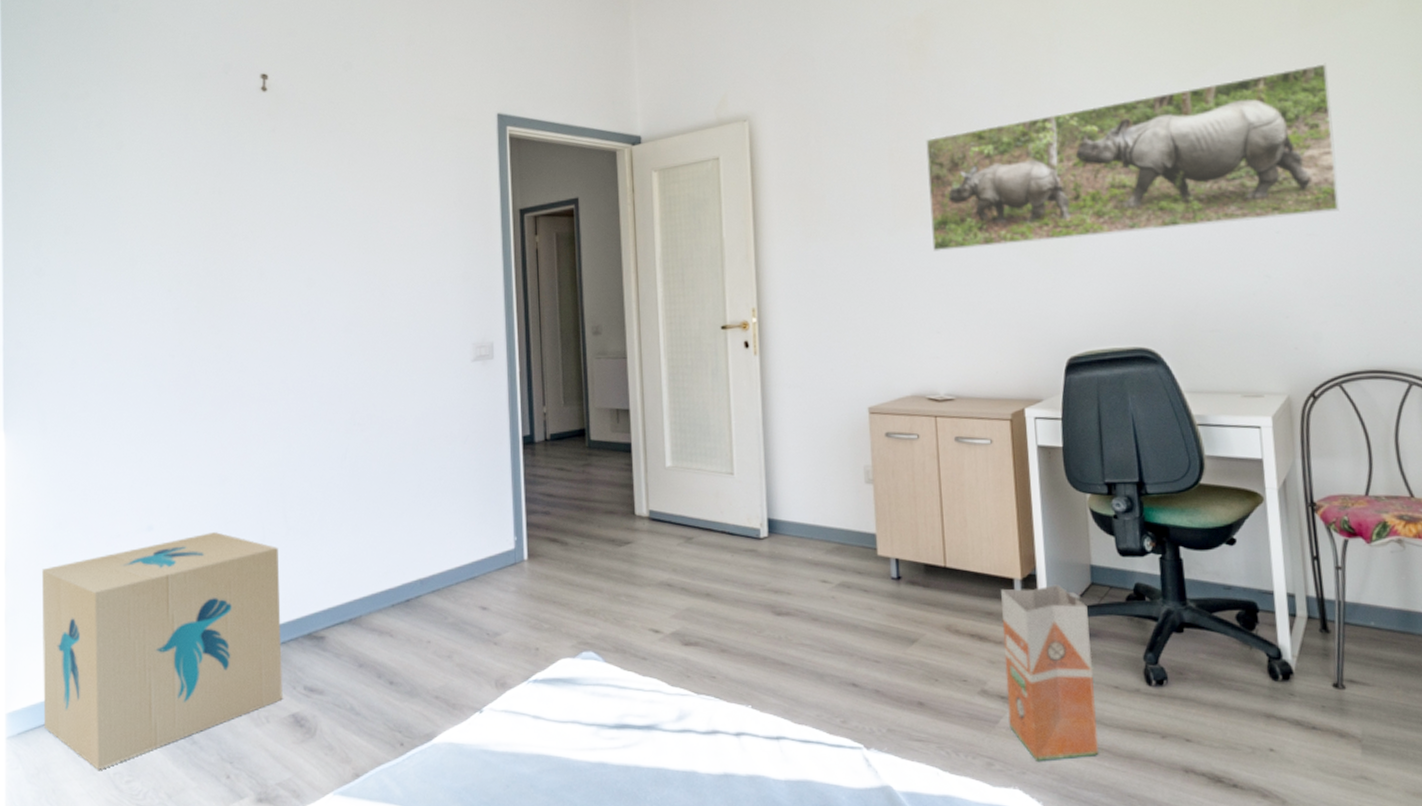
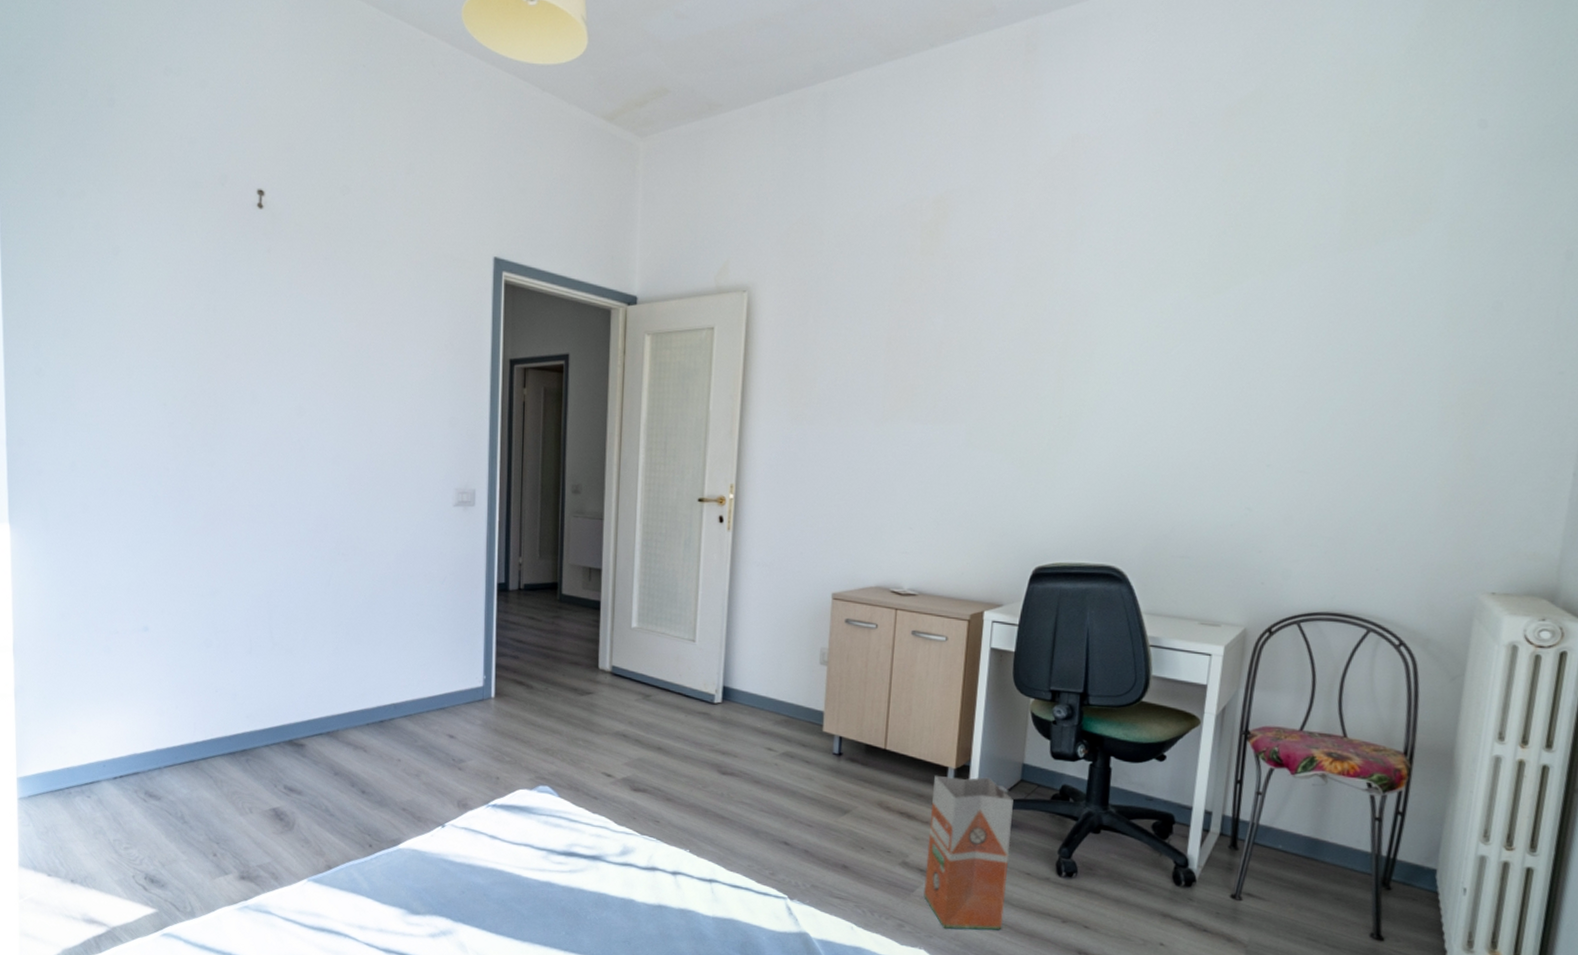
cardboard box: present [42,532,283,770] -> none [47,639,265,836]
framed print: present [924,63,1339,251] -> none [917,293,1357,452]

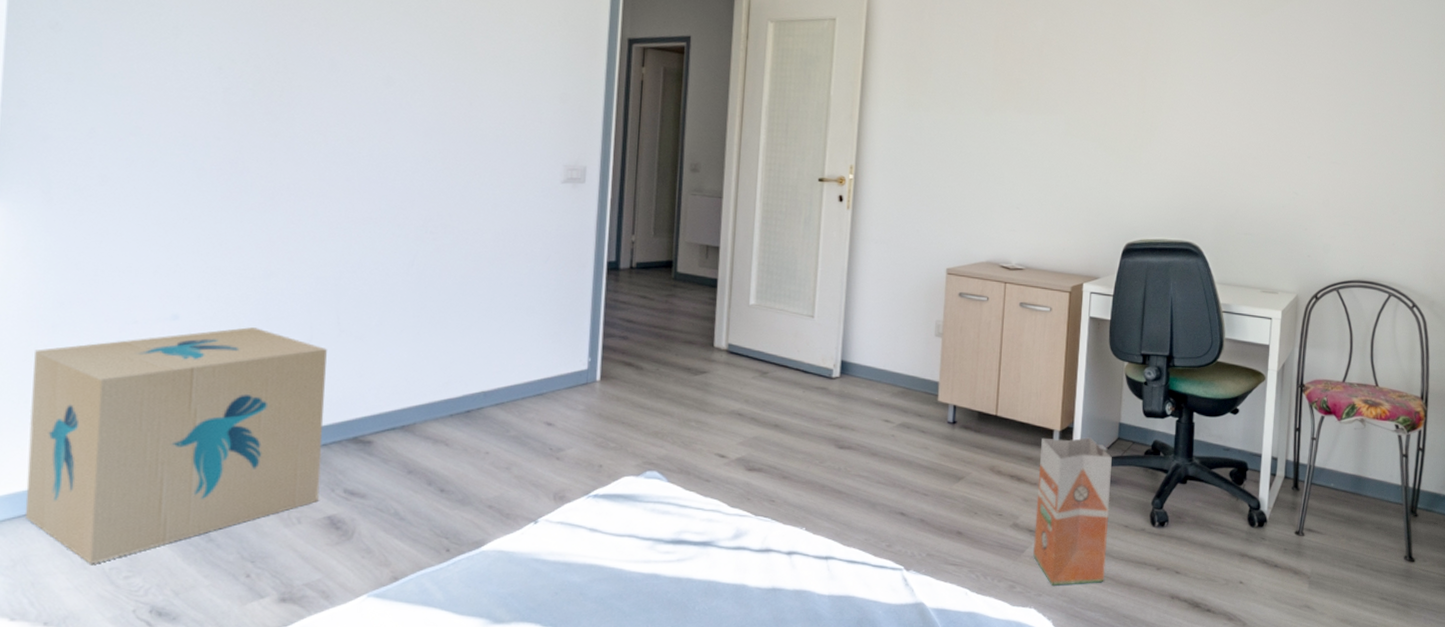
cardboard box: none [47,639,265,836] -> present [24,327,327,564]

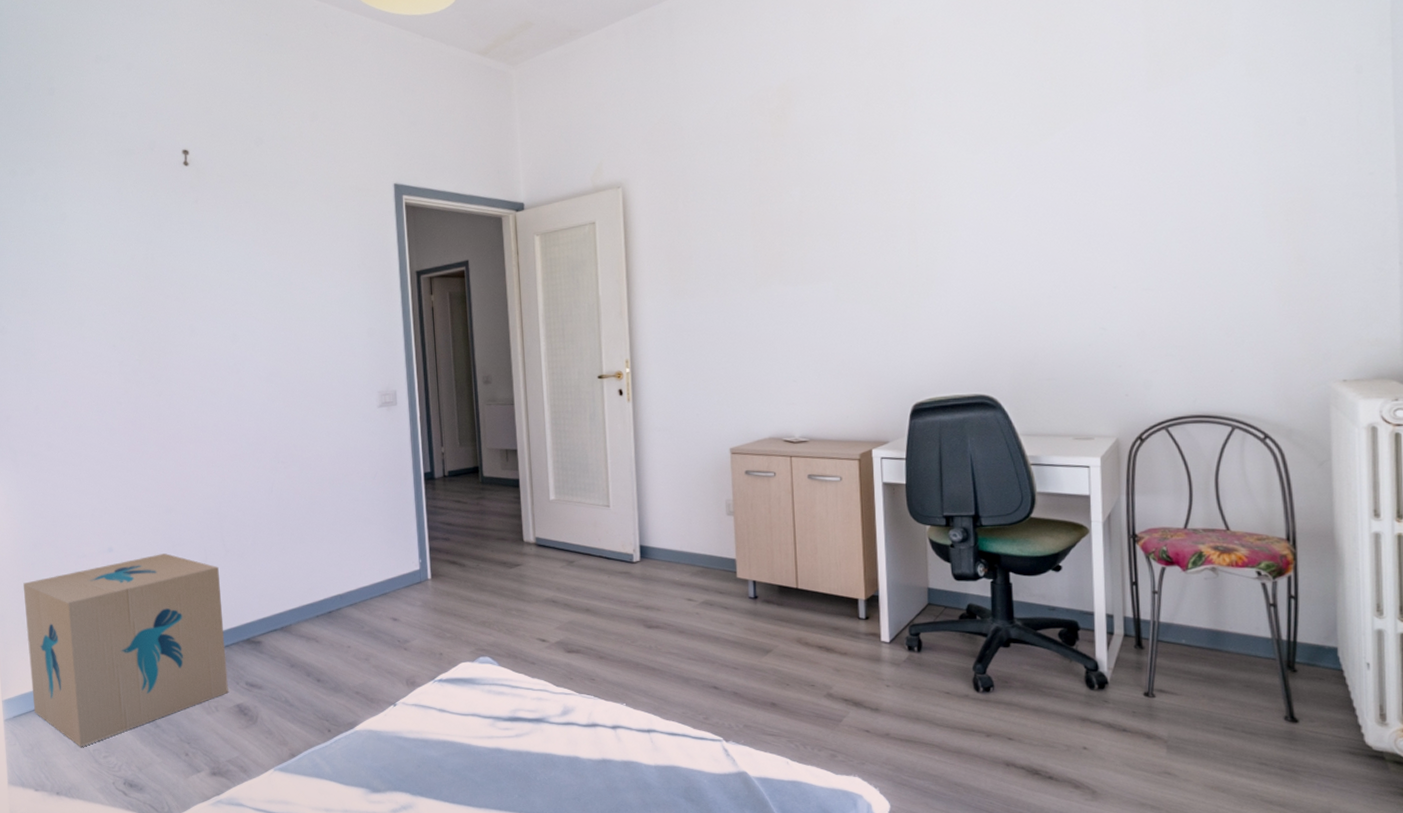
waste bin: present [1033,437,1112,587] -> none [847,604,930,755]

